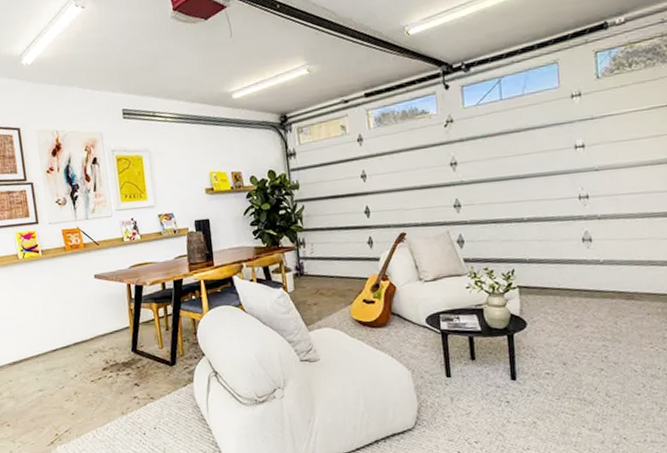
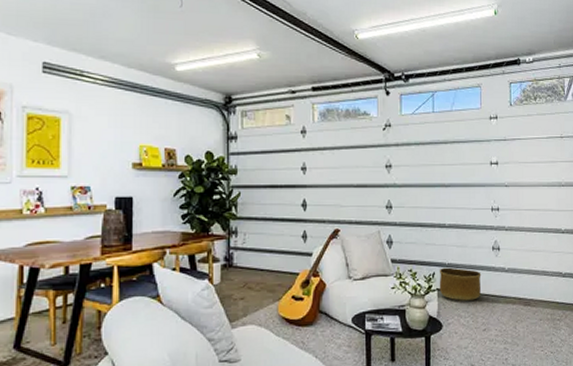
basket: none [519,263,570,298] -> present [439,267,481,301]

